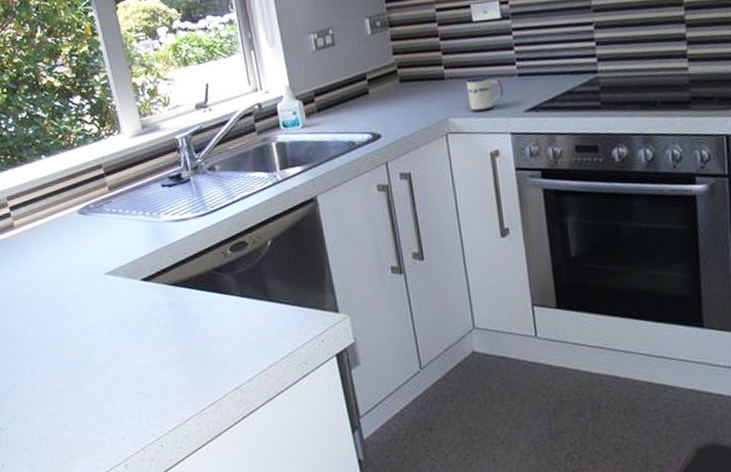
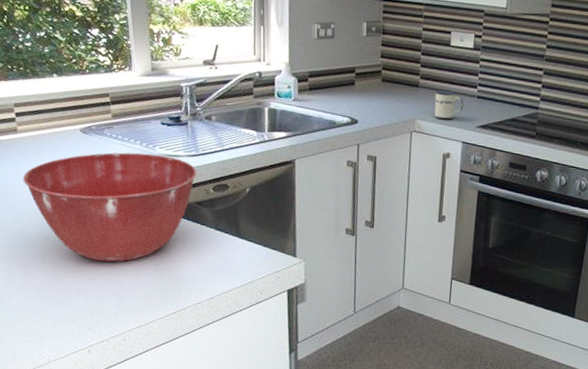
mixing bowl: none [27,221,210,358] -> present [23,152,197,263]

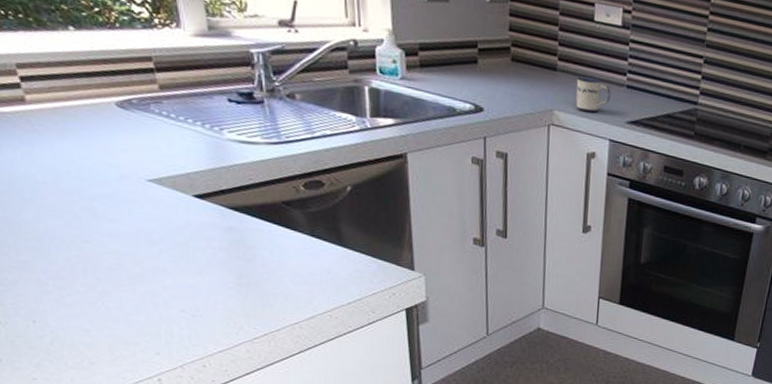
mixing bowl: present [23,152,197,263] -> none [42,135,281,274]

